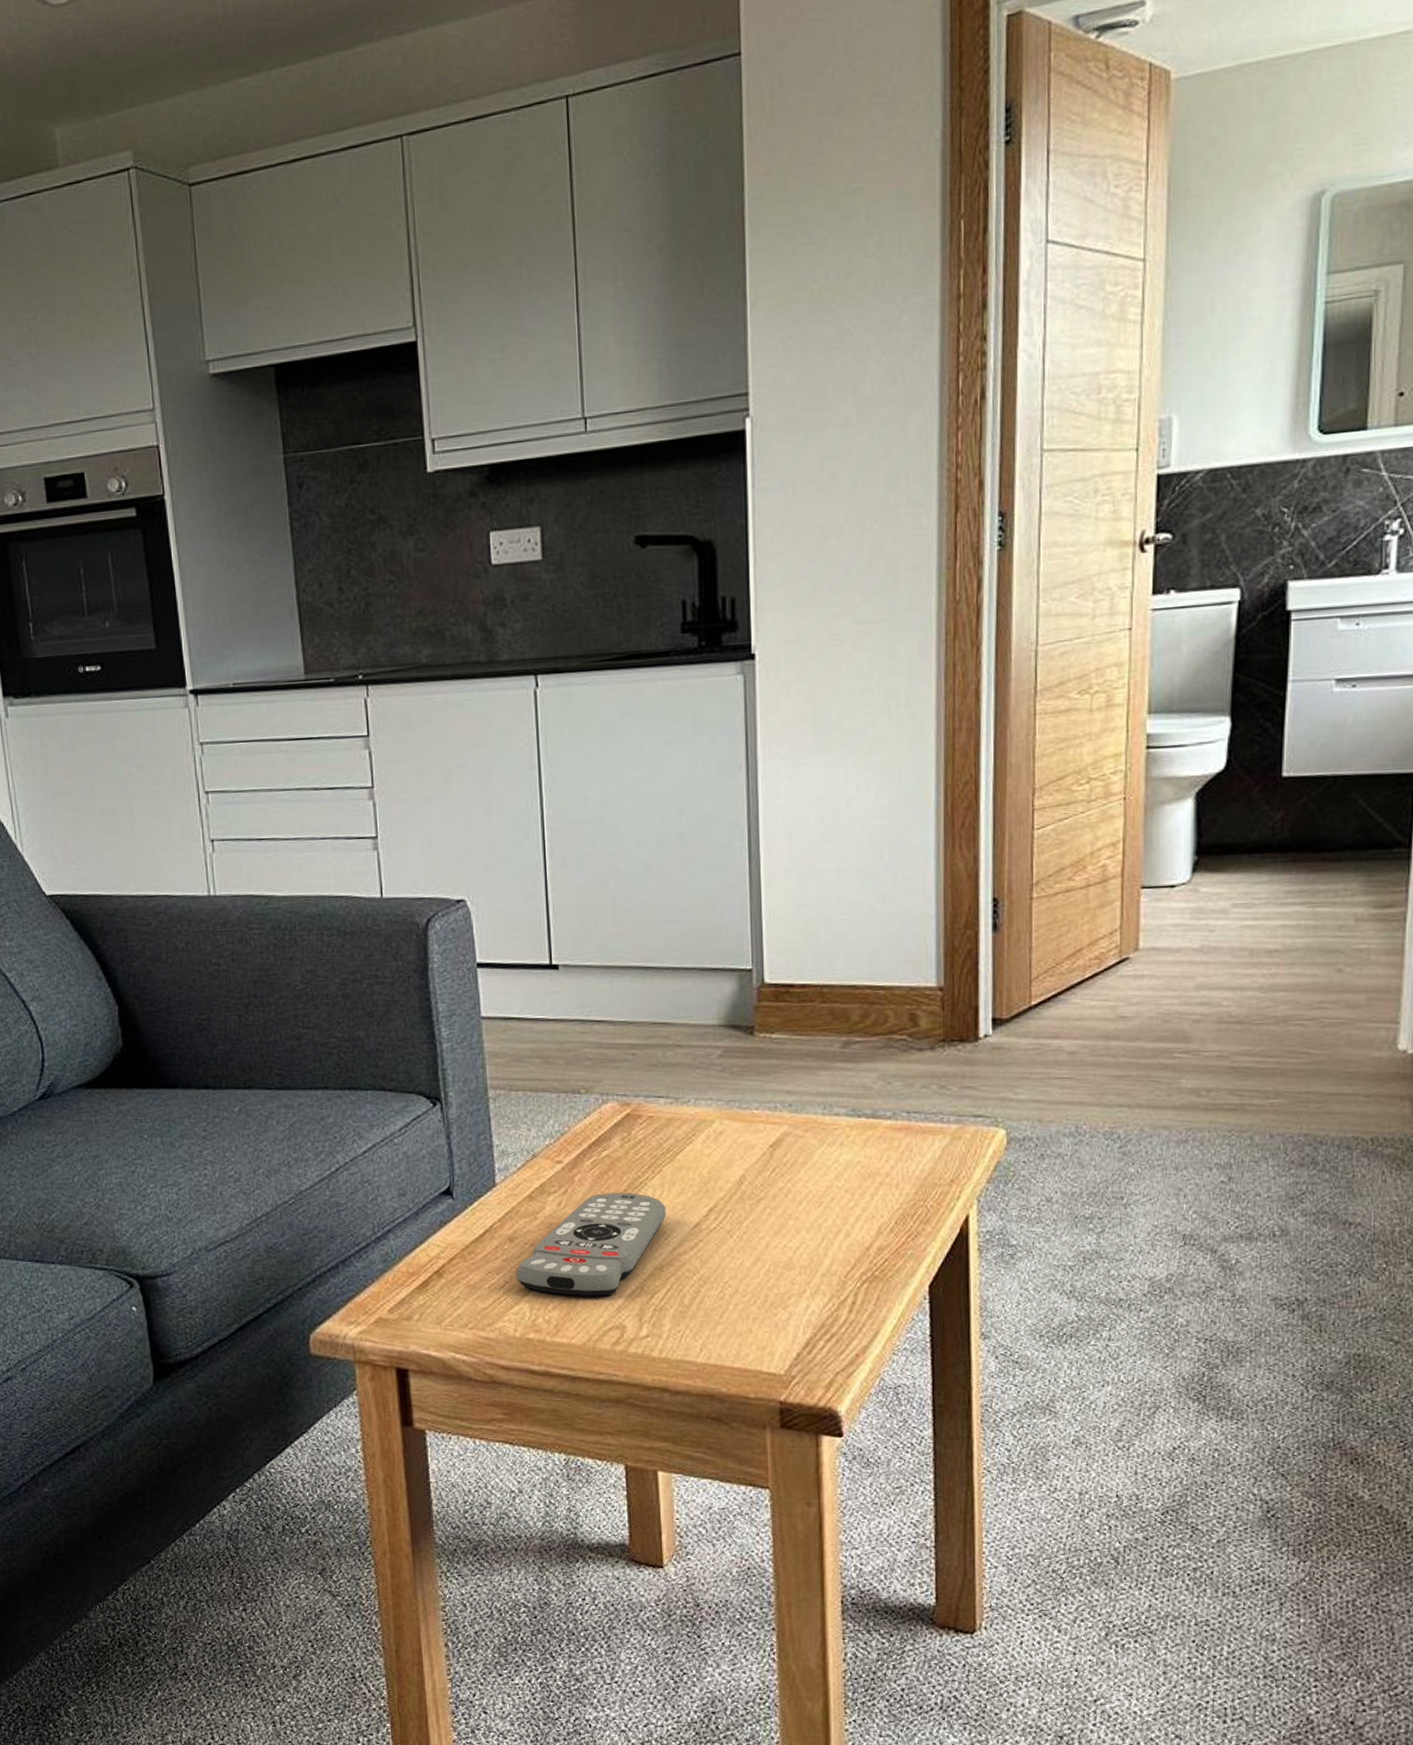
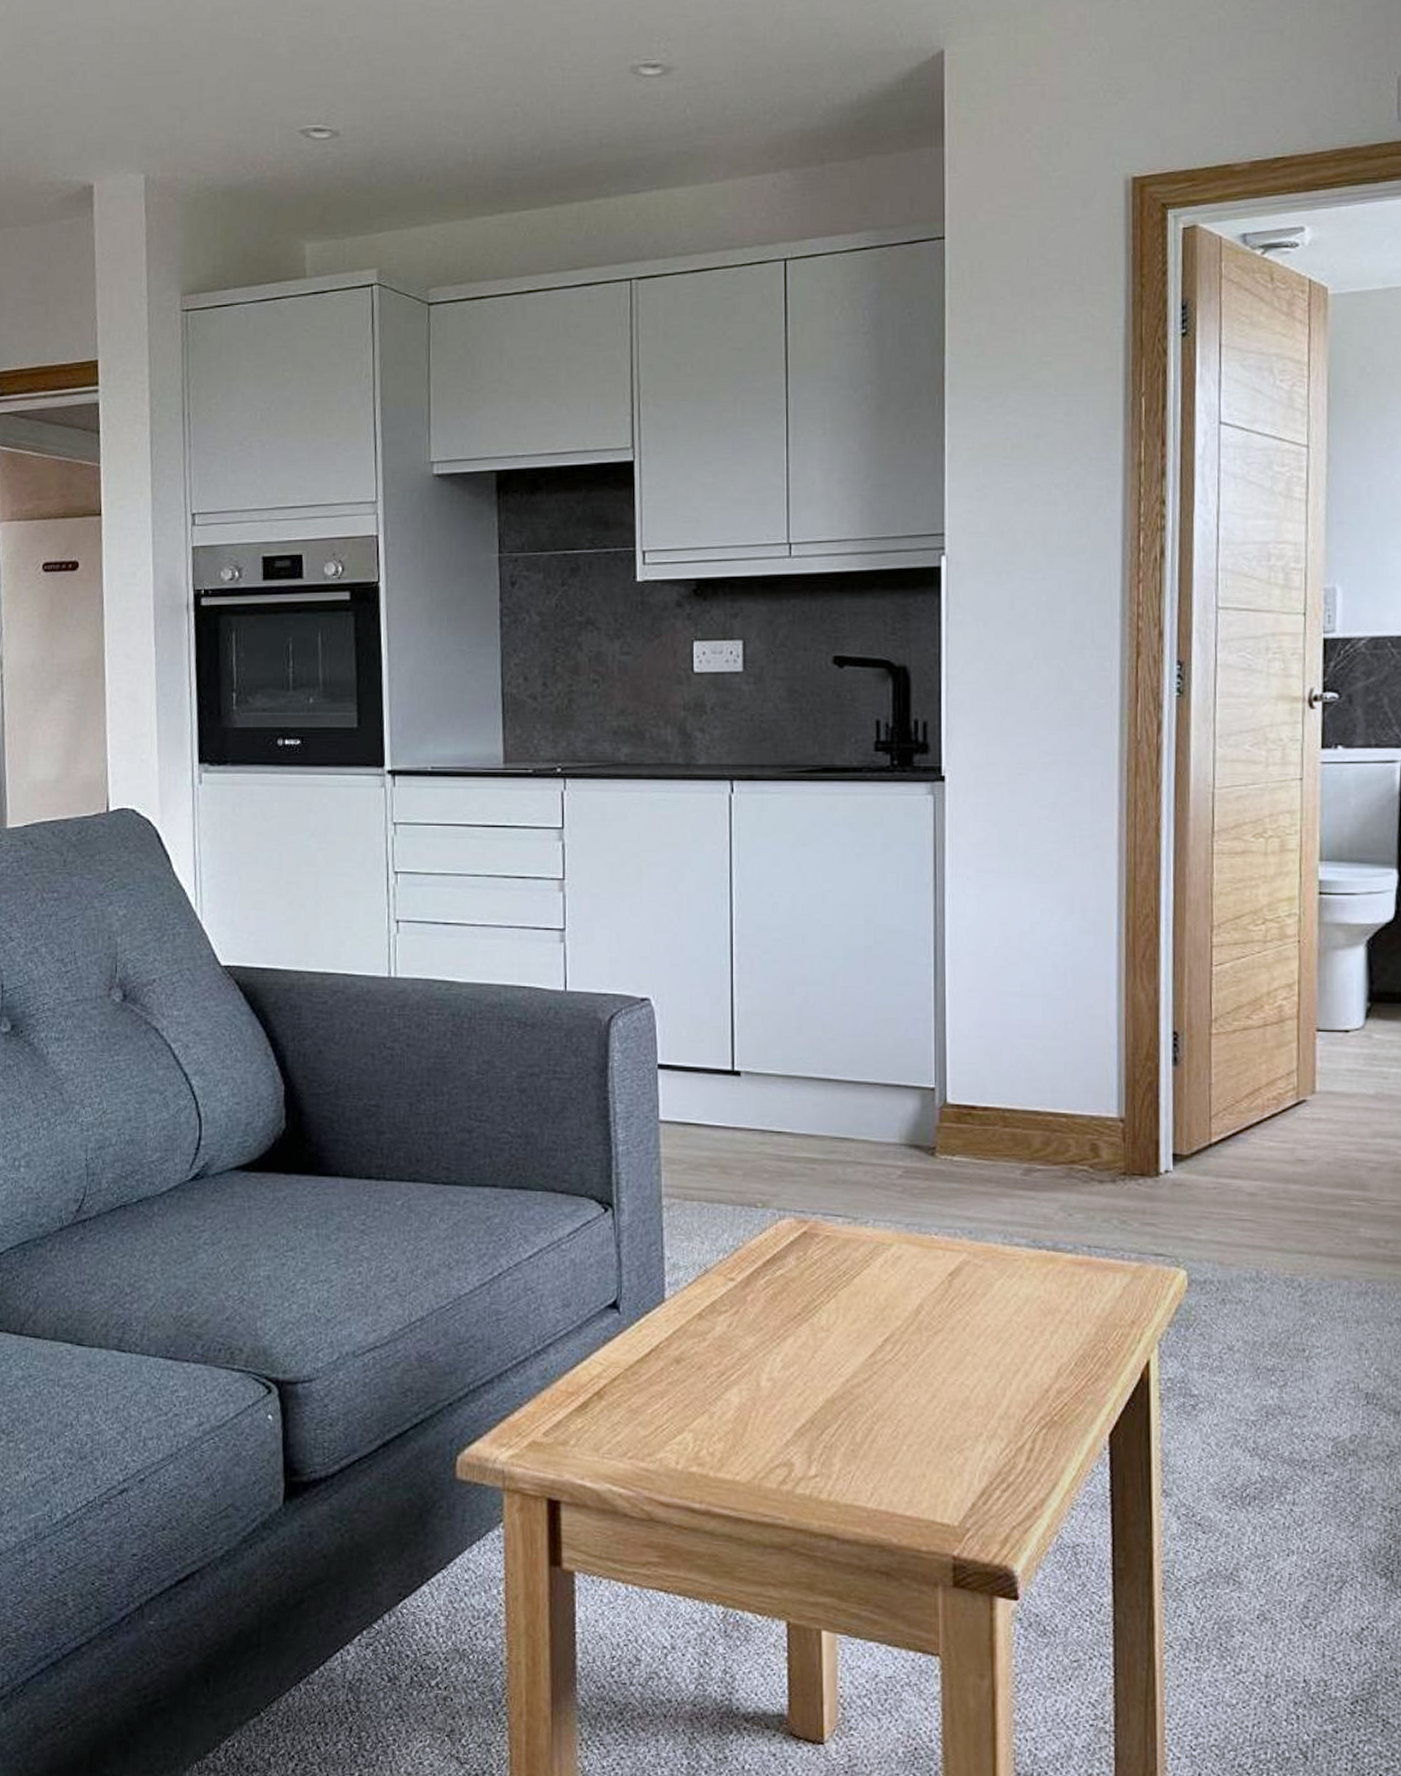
remote control: present [515,1192,666,1297] -> none [680,1315,841,1429]

